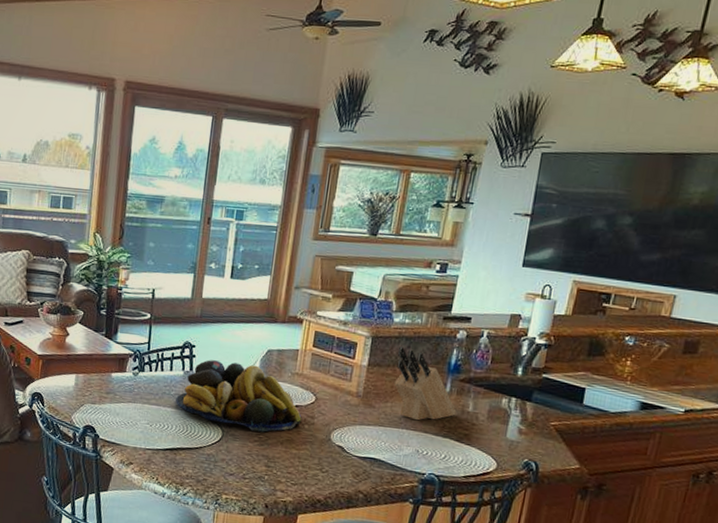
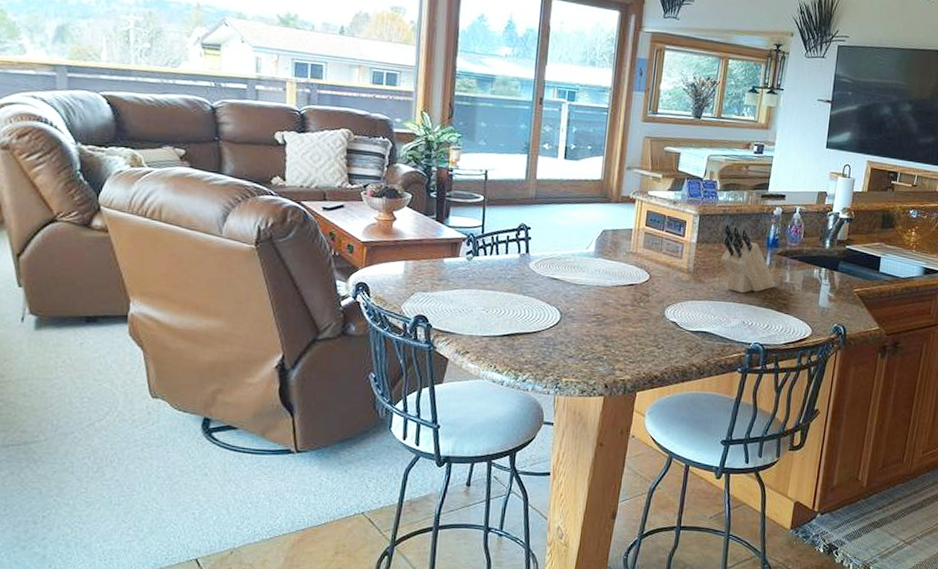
fruit bowl: present [176,360,302,432] -> none [512,241,637,312]

